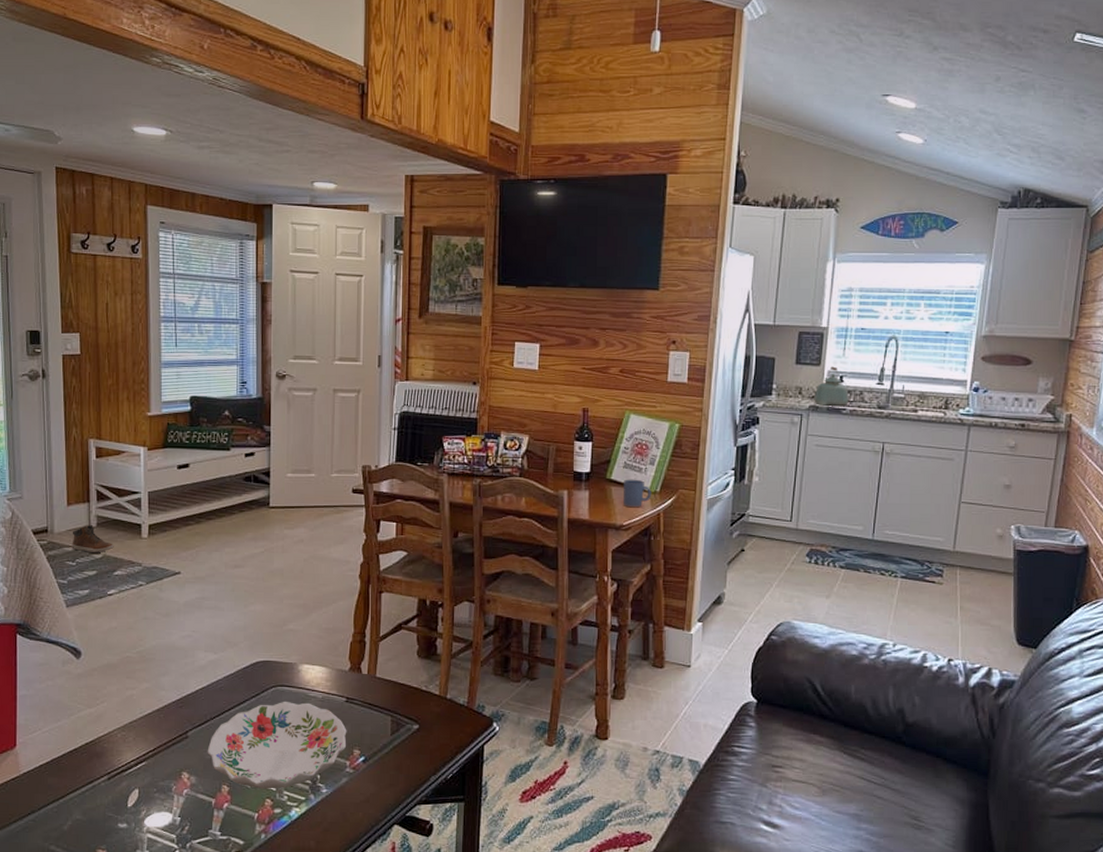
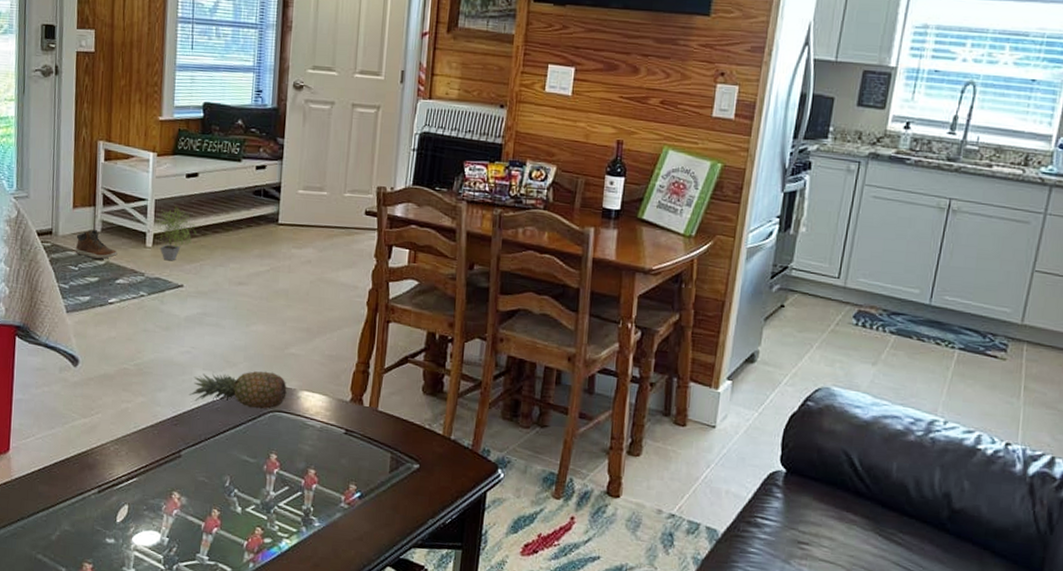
potted plant: none [148,497,191,550] -> present [154,206,197,261]
fruit: none [192,648,288,685] -> present [188,371,287,410]
decorative bowl: present [207,701,347,789] -> none [199,427,344,518]
mug: present [624,479,652,508] -> none [654,220,686,252]
kettle: present [814,366,849,407] -> none [874,110,915,157]

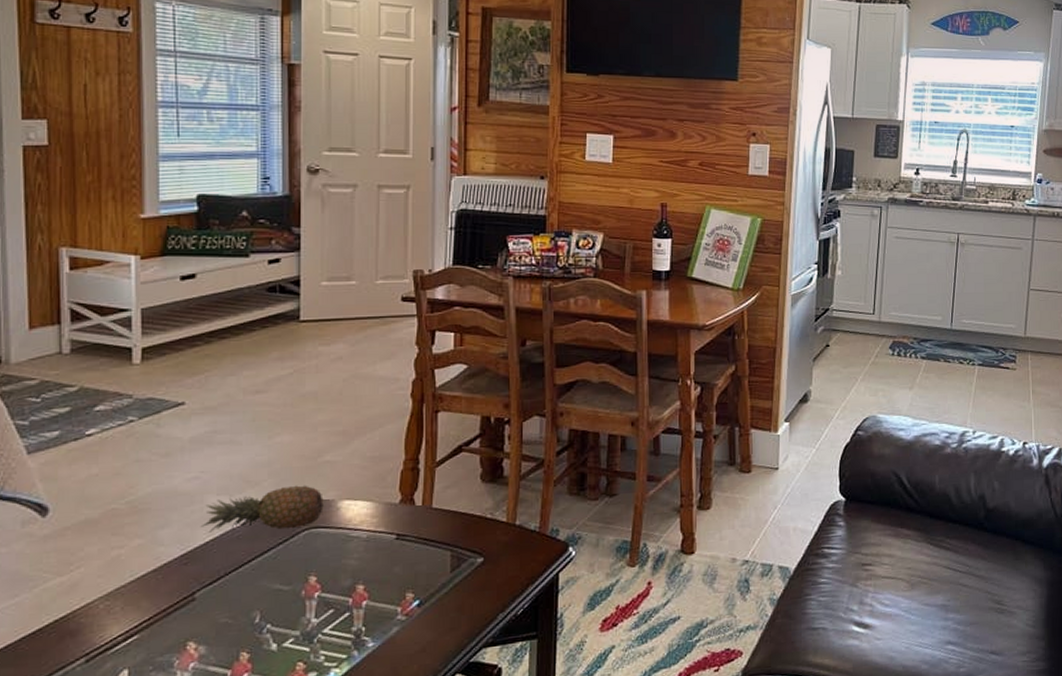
boot: present [75,229,118,260] -> none [35,352,95,386]
potted plant: present [154,206,197,261] -> none [142,314,198,377]

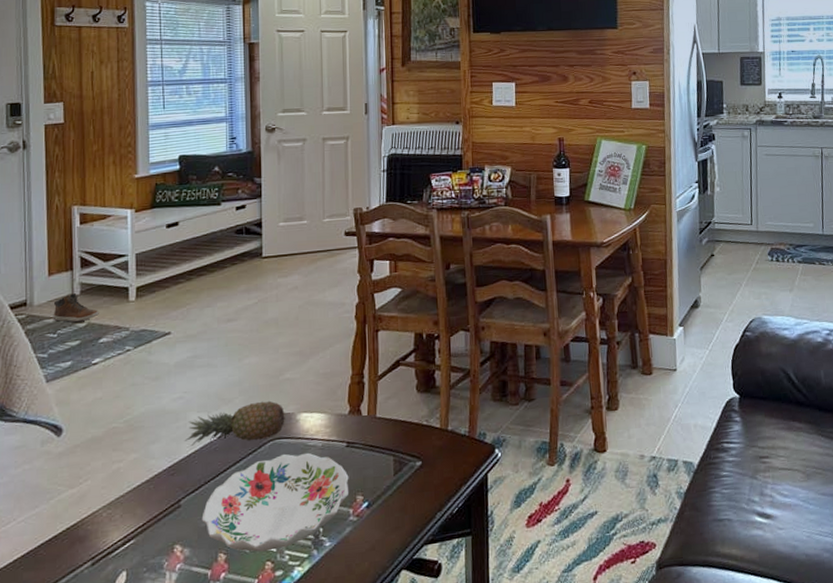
boot: none [35,352,95,386] -> present [53,293,99,323]
decorative bowl: none [220,544,398,652] -> present [201,452,349,552]

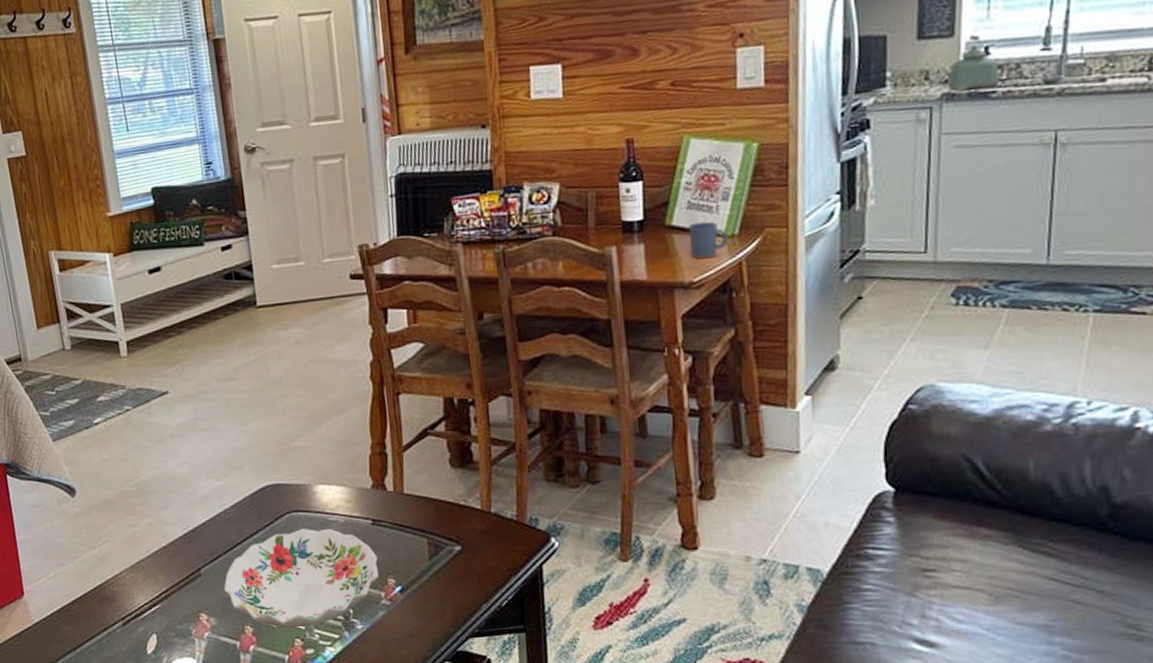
boot: present [53,293,99,323] -> none [47,348,93,380]
fruit: present [184,400,285,446] -> none [196,469,302,514]
mug: none [601,198,627,226] -> present [689,221,728,259]
kettle: none [759,85,789,120] -> present [947,34,999,92]

